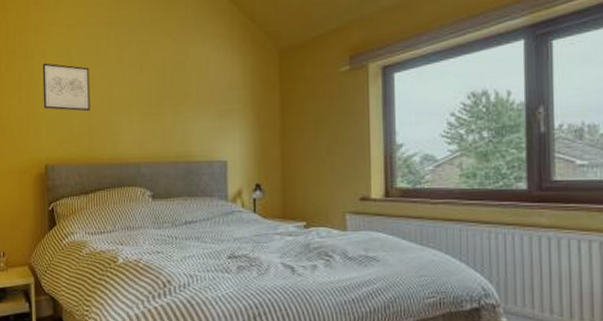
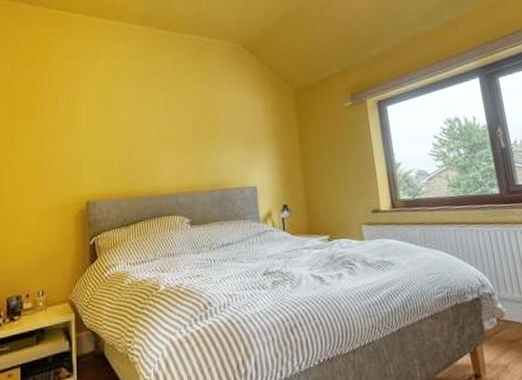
wall art: present [42,63,90,112] -> none [84,108,130,150]

